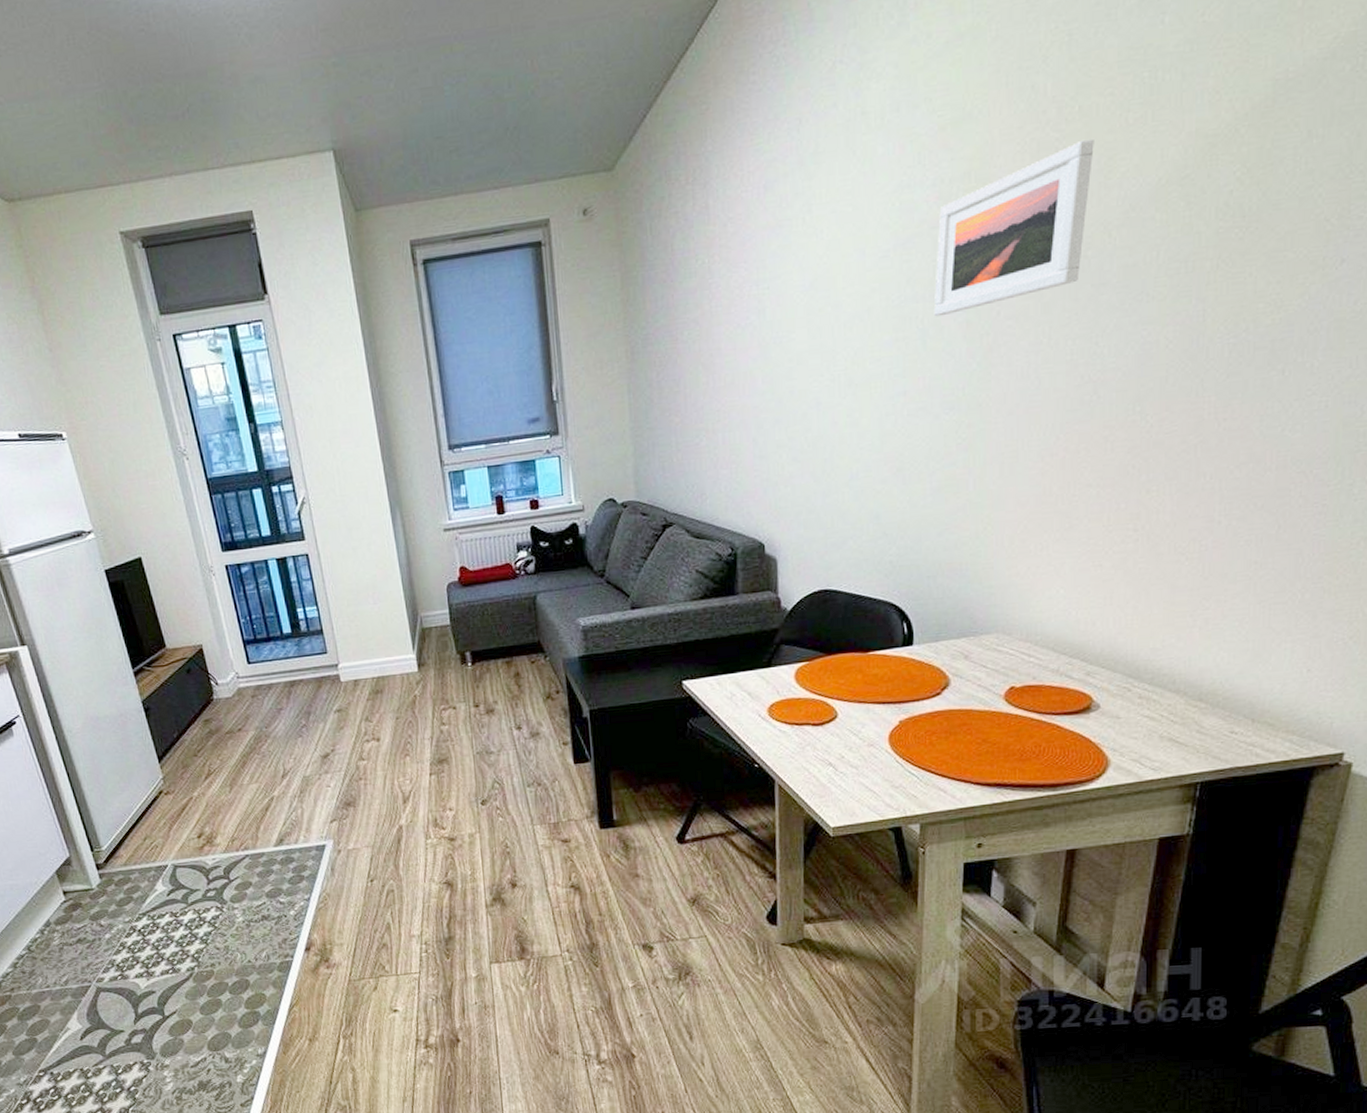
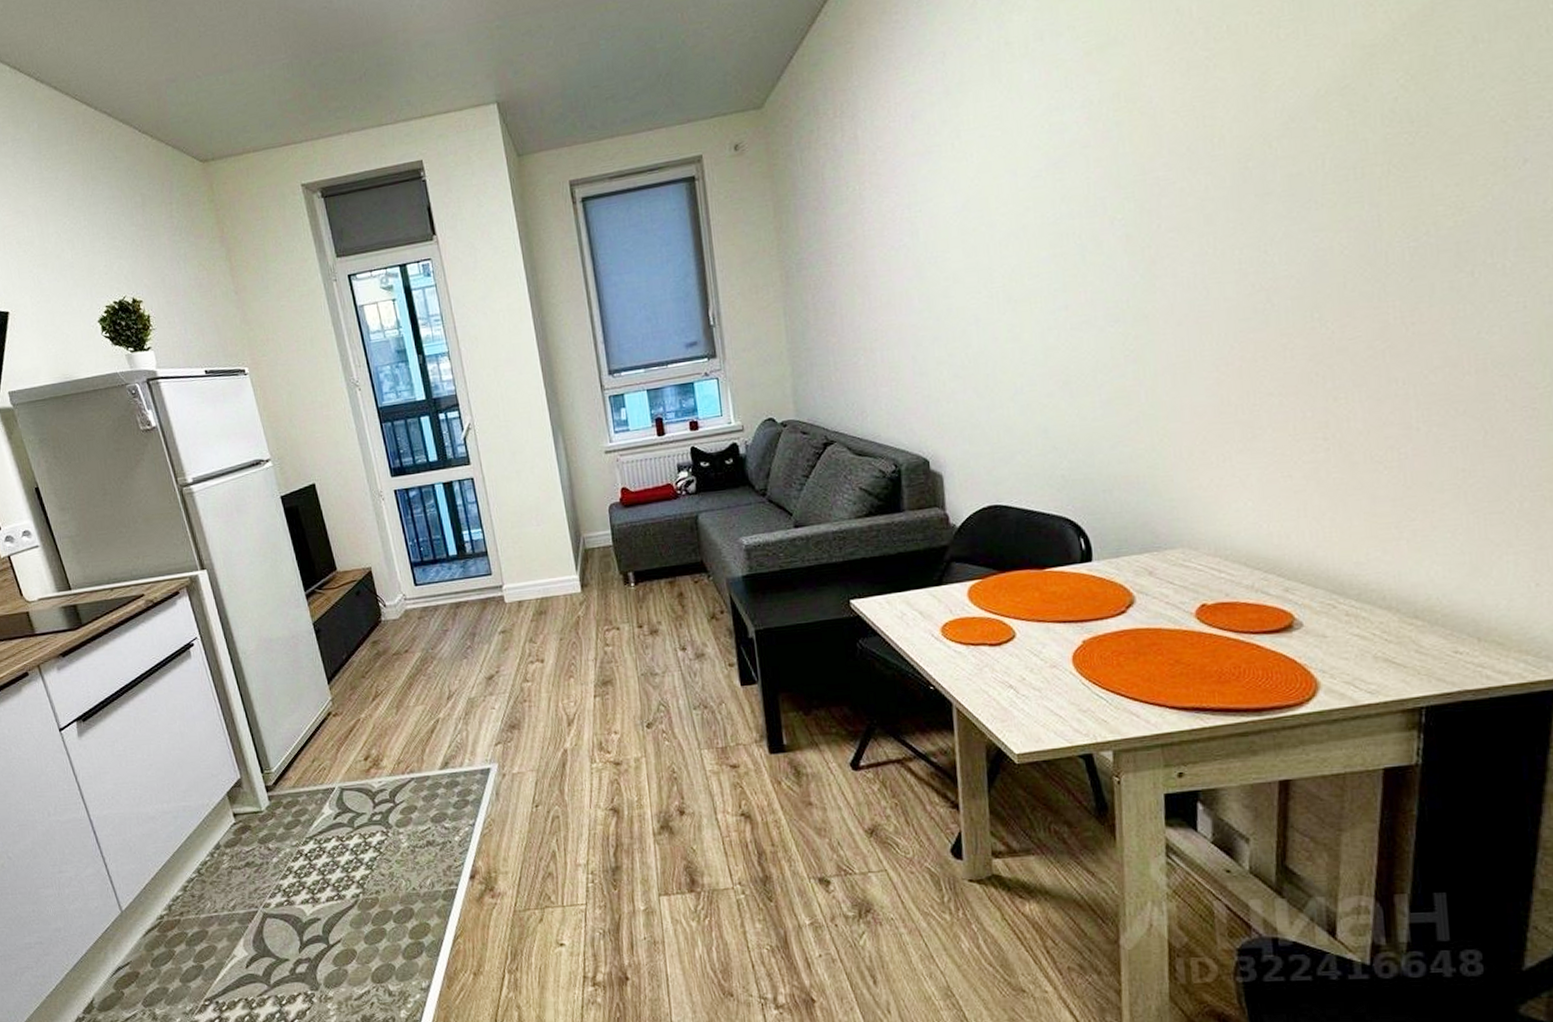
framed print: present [933,138,1094,317] -> none [1090,55,1246,232]

